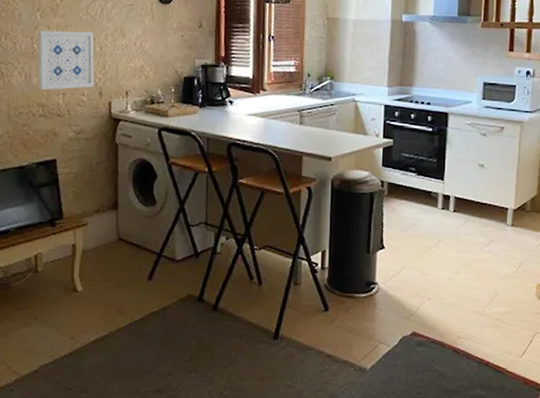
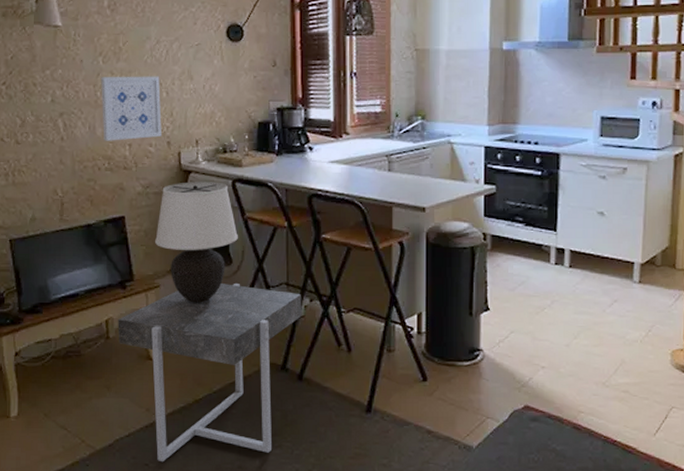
side table: none [46,222,219,387] -> present [118,284,302,462]
table lamp: none [83,129,162,240] -> present [154,182,238,303]

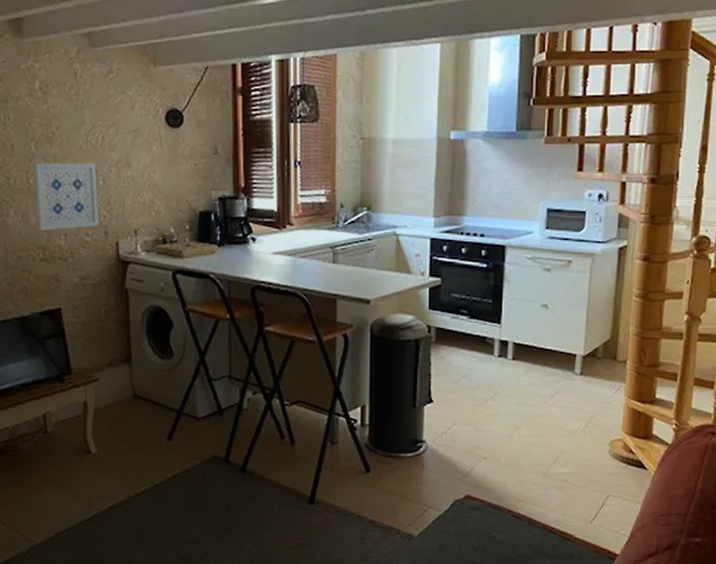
side table: present [118,284,302,462] -> none [56,377,245,555]
table lamp: present [154,182,238,303] -> none [92,273,179,396]

